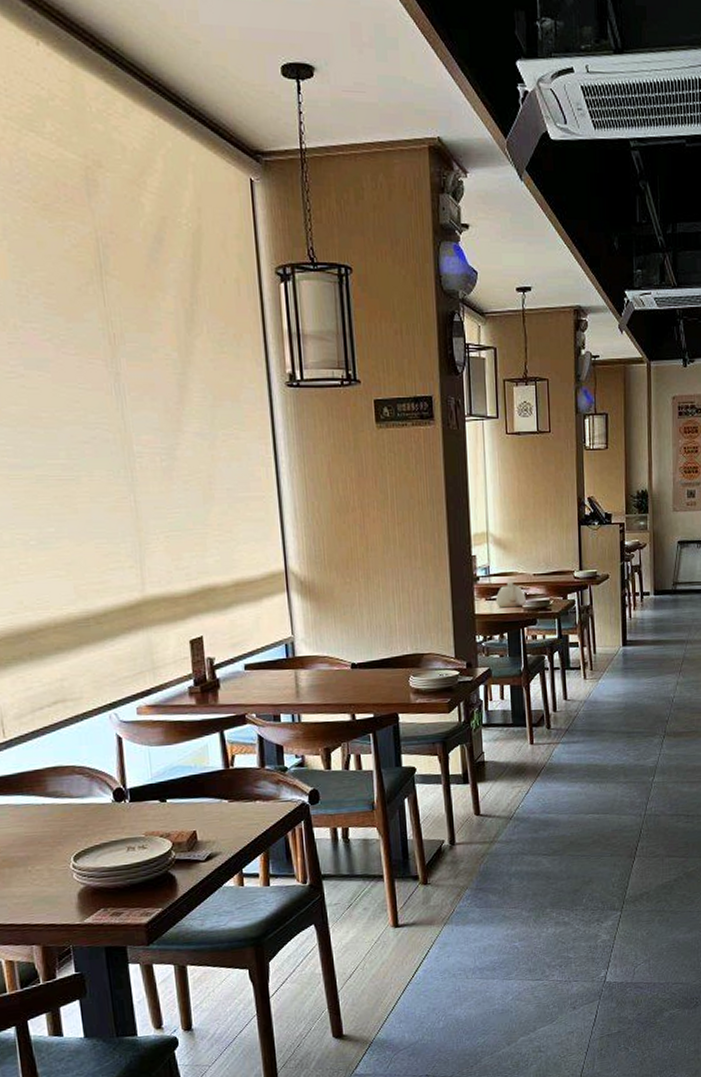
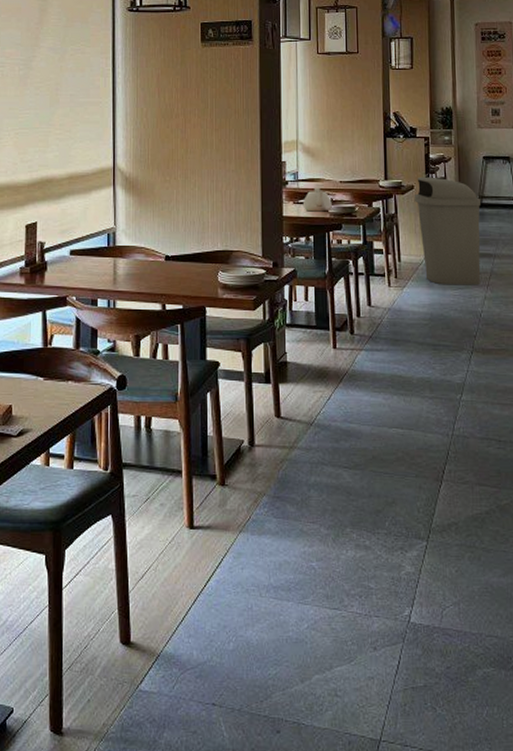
trash bin: none [609,564,674,674] -> present [413,176,481,285]

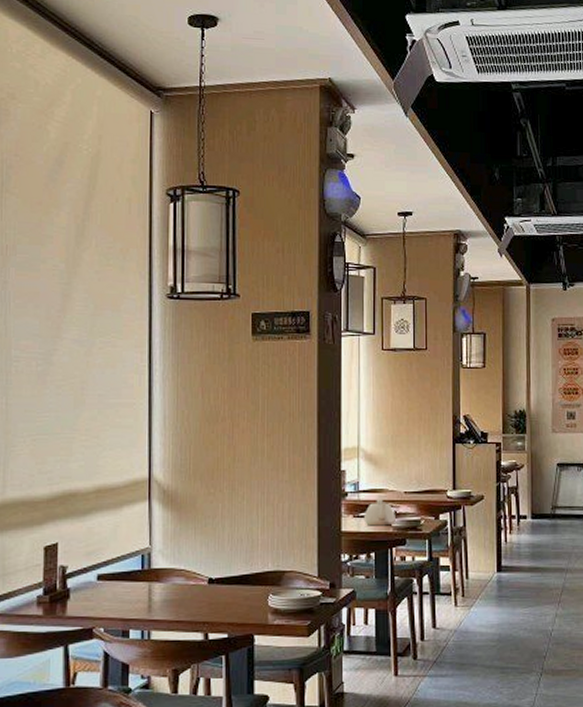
trash bin: present [413,176,481,285] -> none [483,486,553,603]

